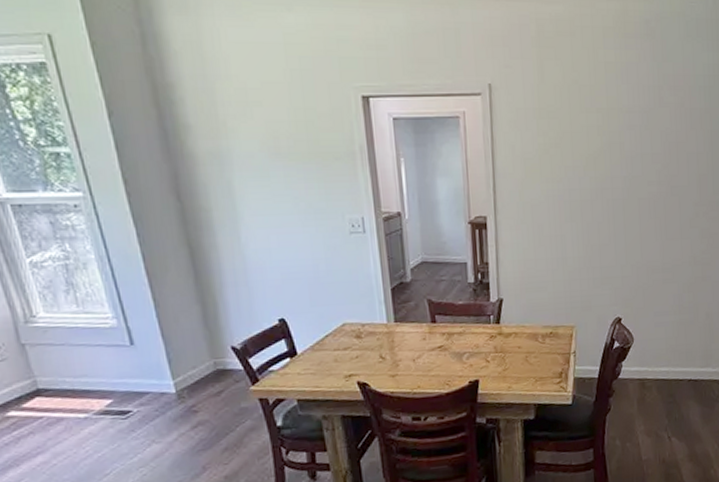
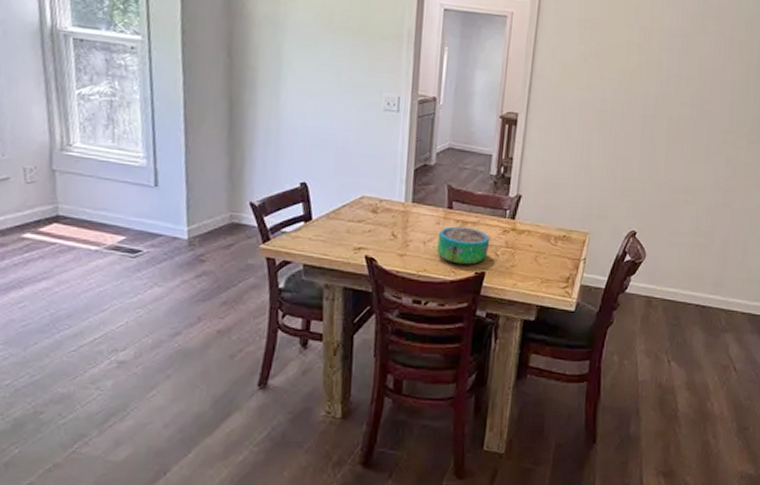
decorative bowl: none [426,338,479,377] -> present [437,226,490,265]

